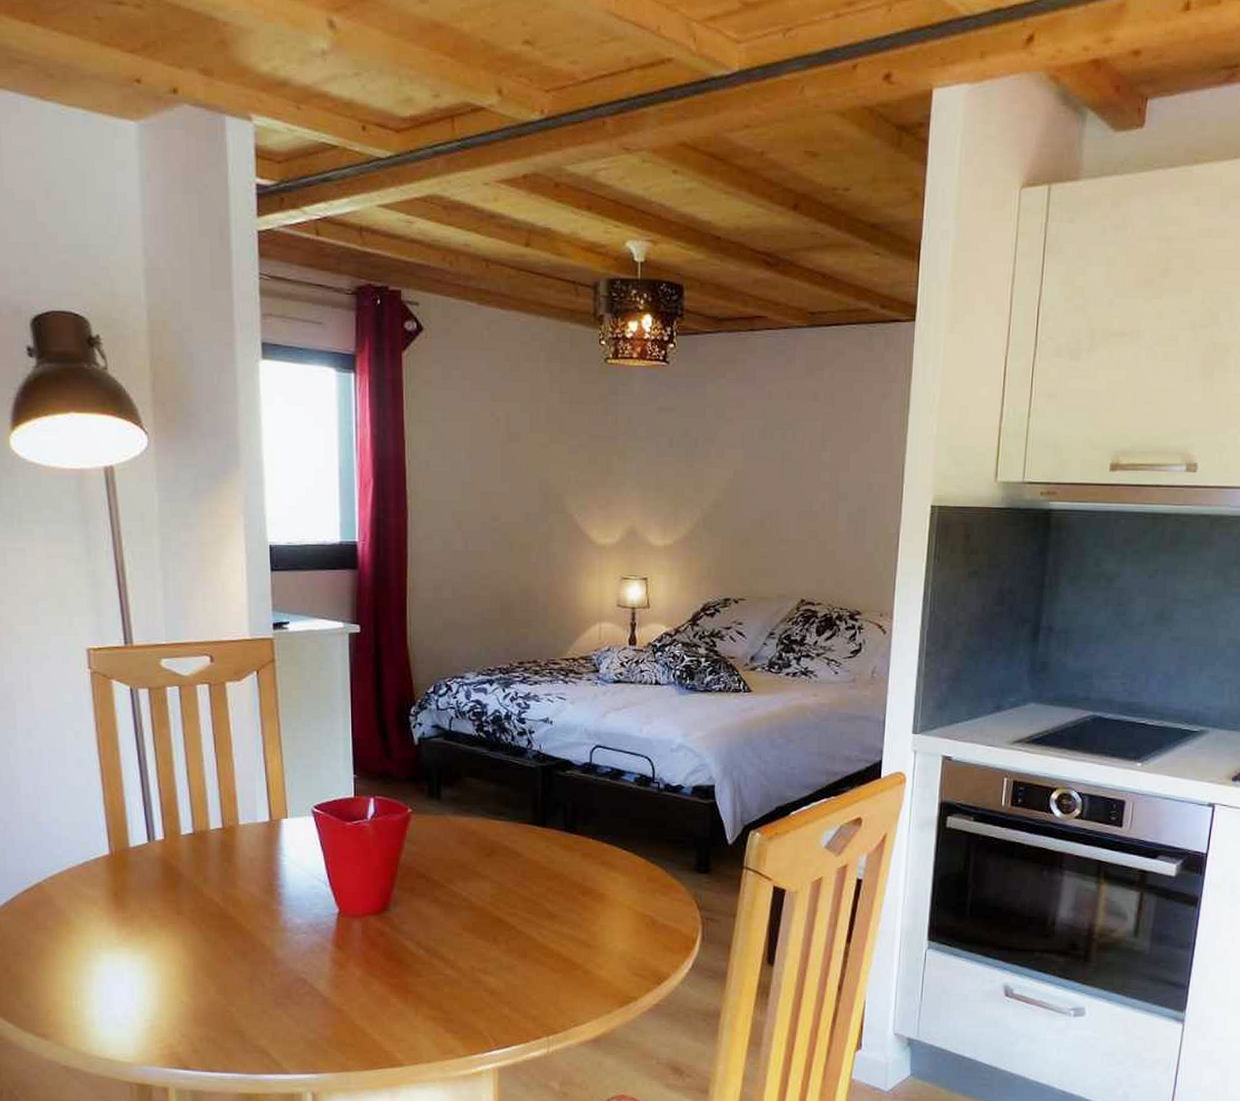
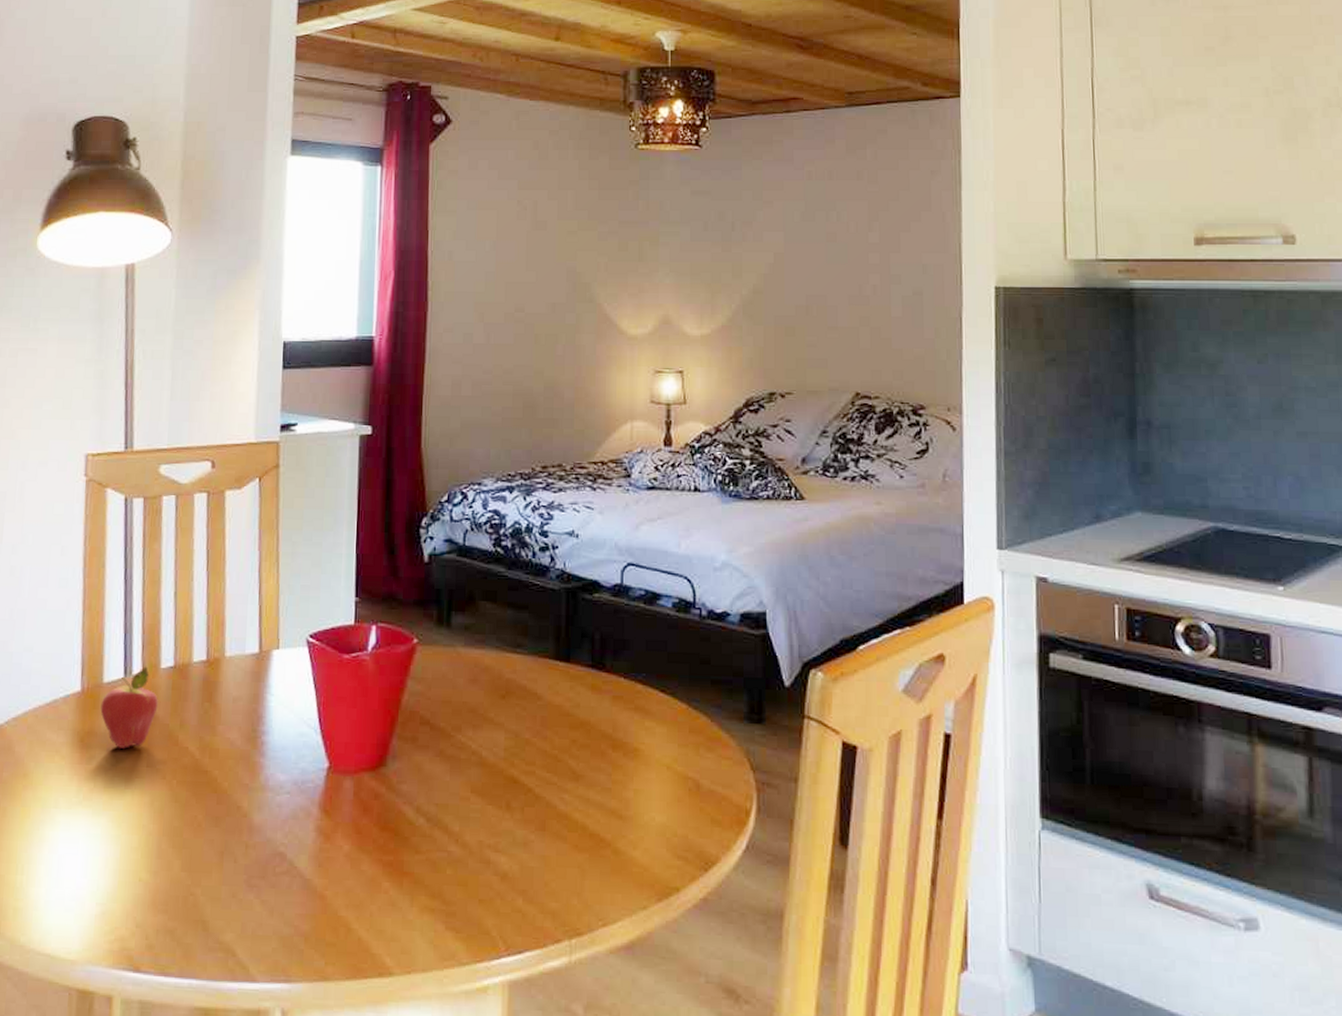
fruit: none [129,833,182,900] -> present [100,666,158,749]

